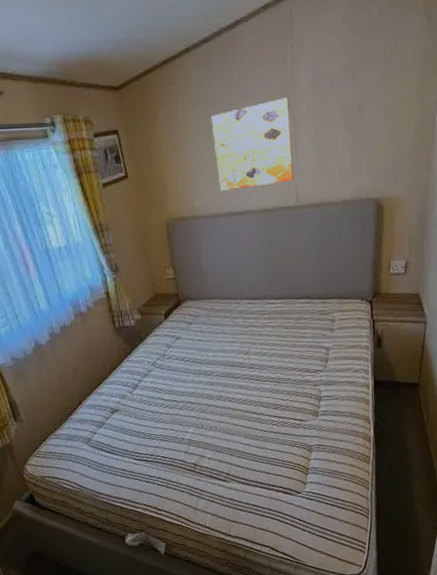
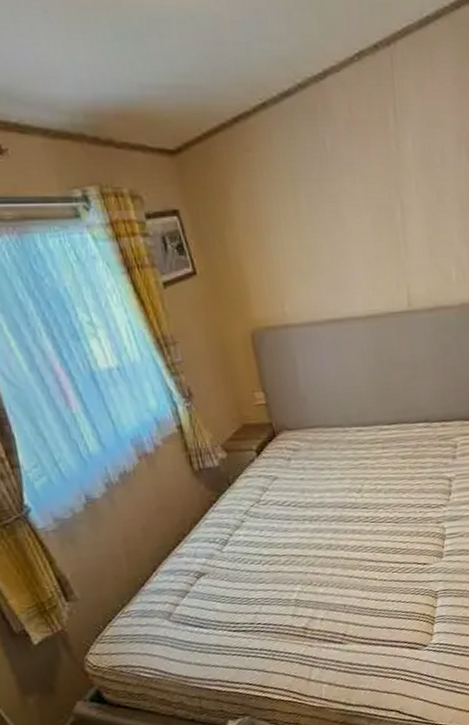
wall art: present [211,98,294,191] -> none [299,175,404,292]

